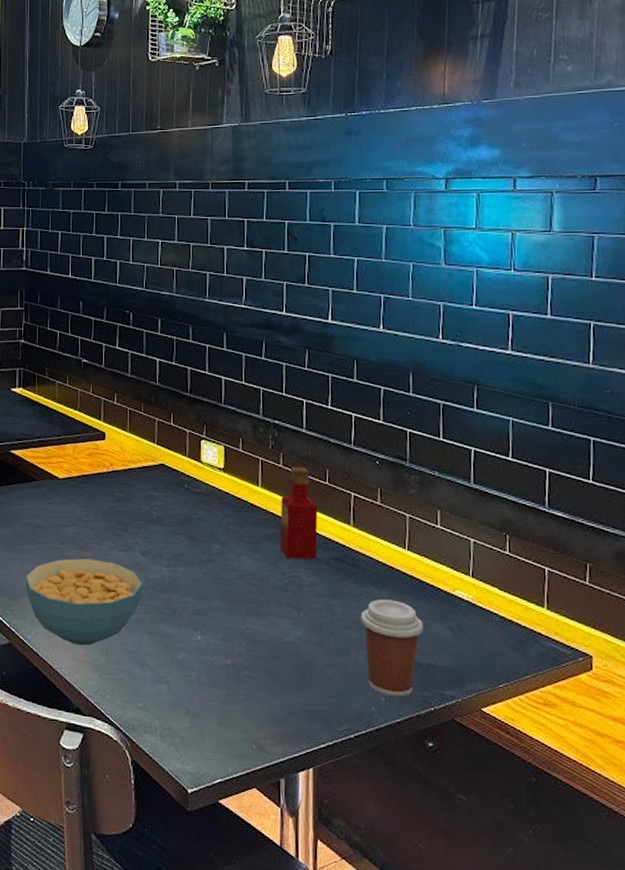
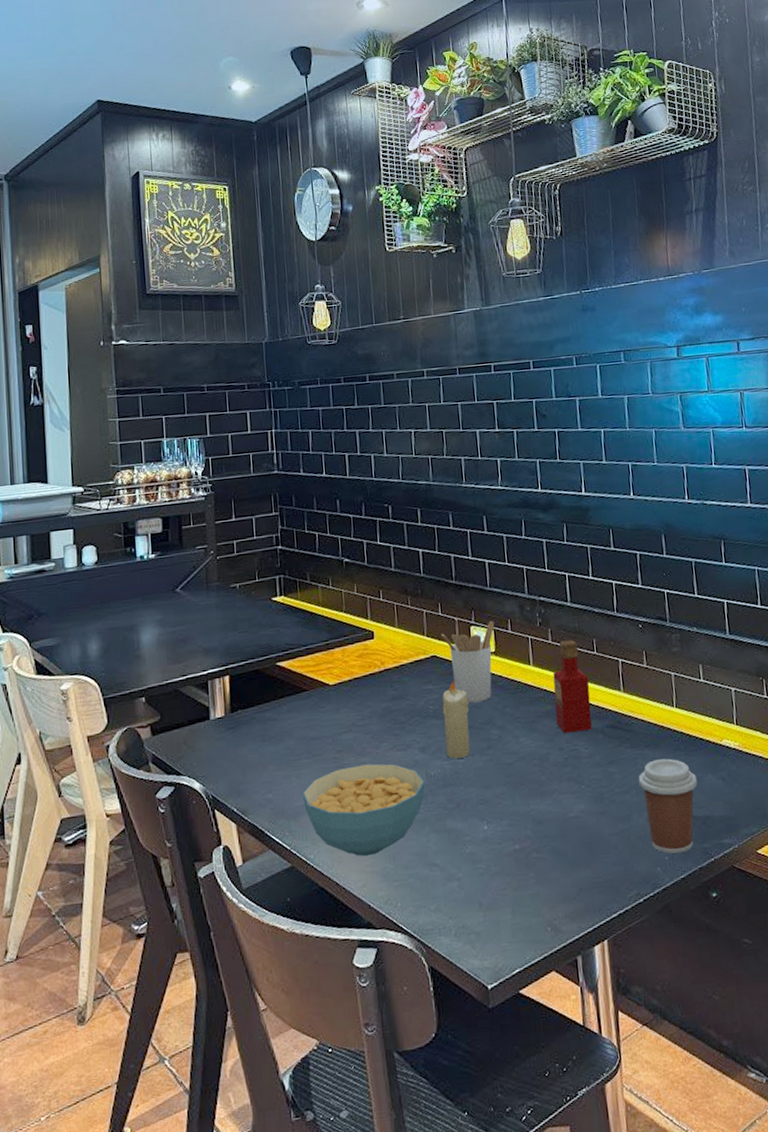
candle: none [166,489,193,567] -> present [442,679,470,759]
utensil holder: none [171,437,226,516] -> present [441,621,495,703]

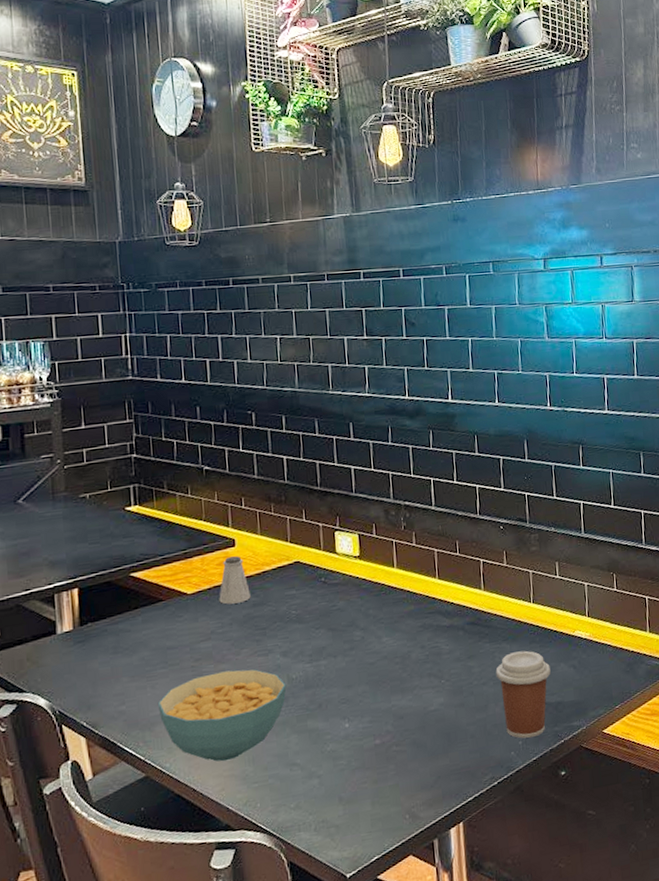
saltshaker: none [359,648,390,697] -> present [219,556,251,605]
utensil holder: present [441,621,495,703] -> none [304,526,359,607]
candle: present [442,679,470,759] -> none [305,584,333,661]
tabasco sauce: present [553,640,592,734] -> none [416,542,453,632]

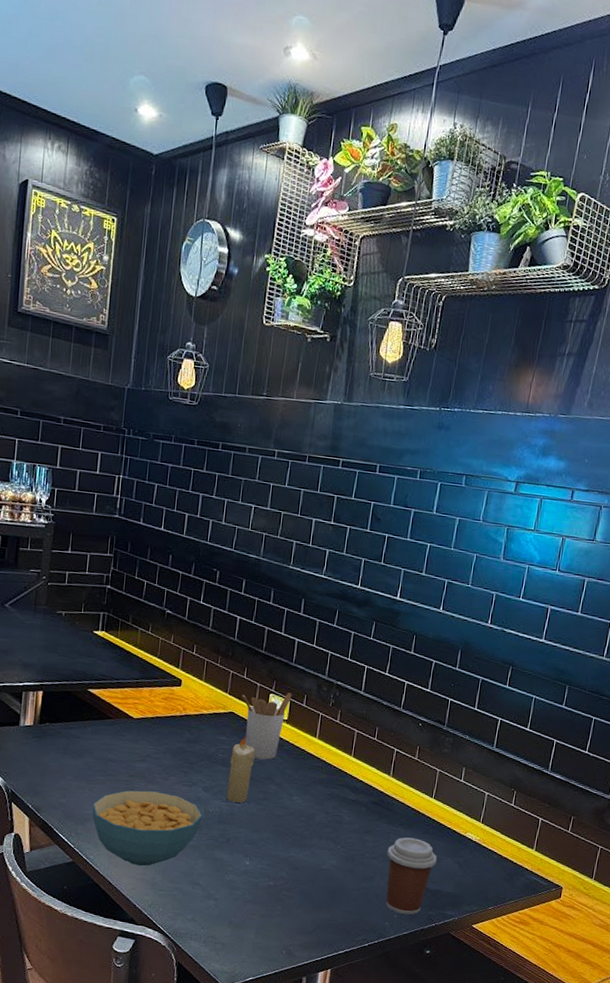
saltshaker: present [219,556,251,605] -> none [159,694,187,736]
utensil holder: none [304,526,359,607] -> present [242,693,292,760]
candle: none [305,584,333,661] -> present [226,736,255,803]

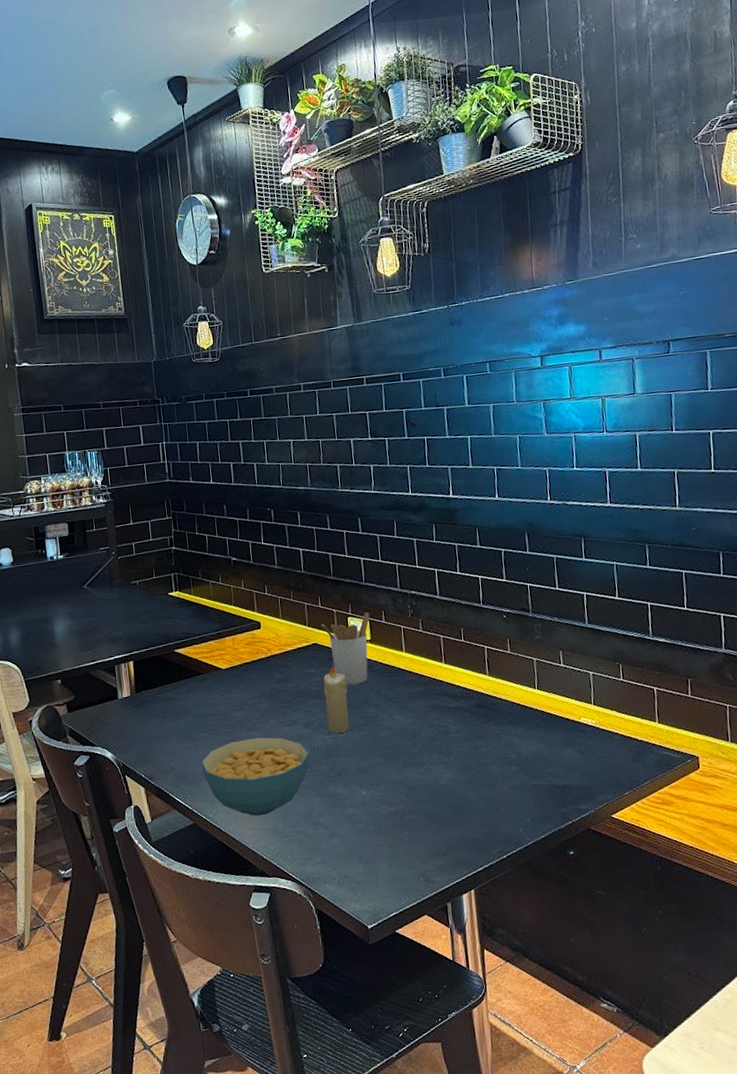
coffee cup: present [385,837,437,915] -> none [502,734,557,818]

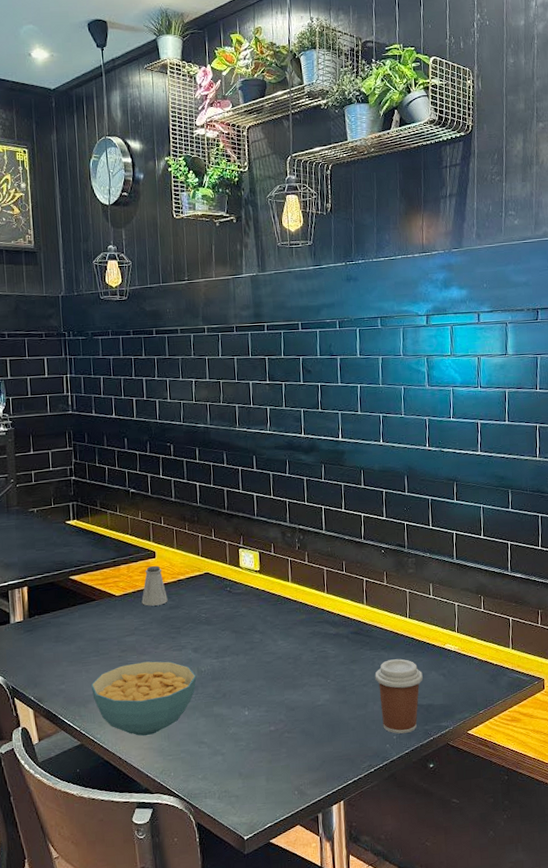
saltshaker: none [248,637,276,680] -> present [141,566,168,606]
utensil holder: present [321,612,370,685] -> none [213,545,260,613]
candle: present [323,664,349,734] -> none [213,592,236,658]
coffee cup: none [502,734,557,818] -> present [375,658,423,734]

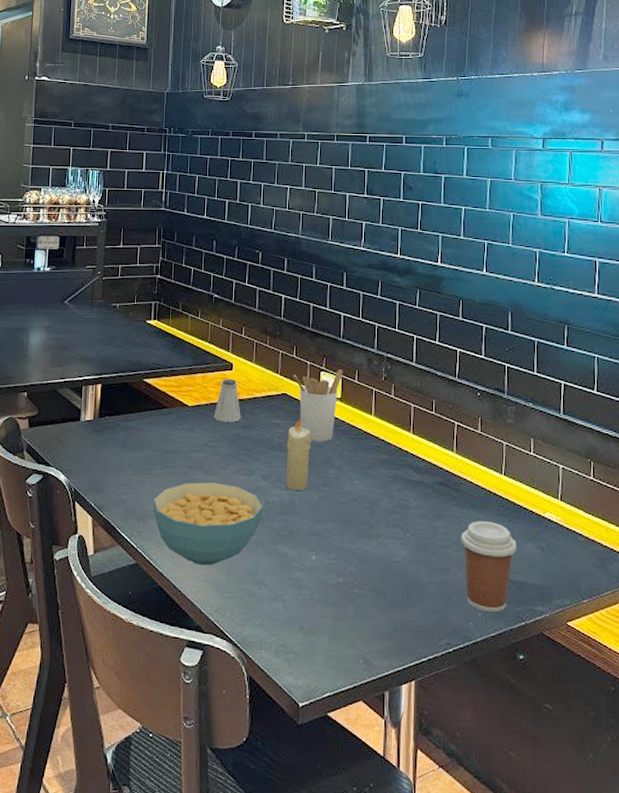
utensil holder: none [213,545,260,613] -> present [293,369,343,442]
candle: none [213,592,236,658] -> present [285,417,311,491]

